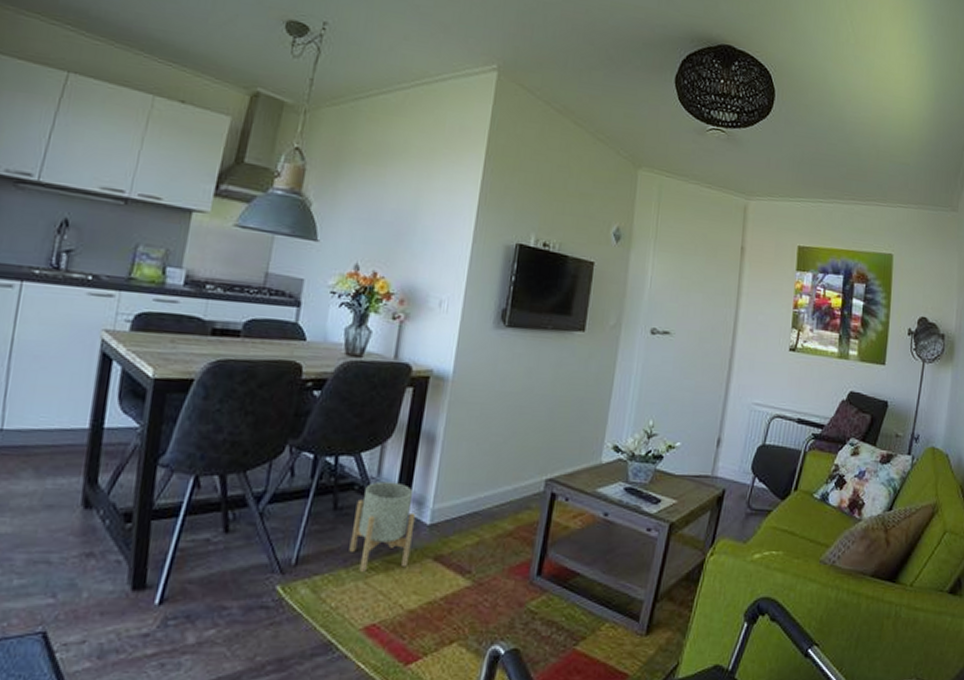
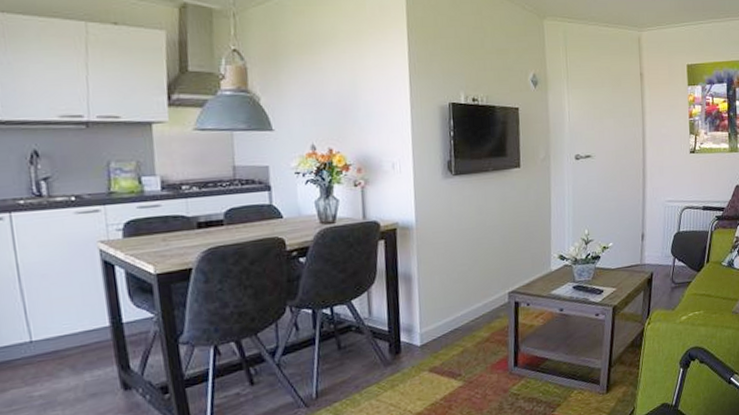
planter: present [349,481,416,572] -> none [356,318,409,393]

